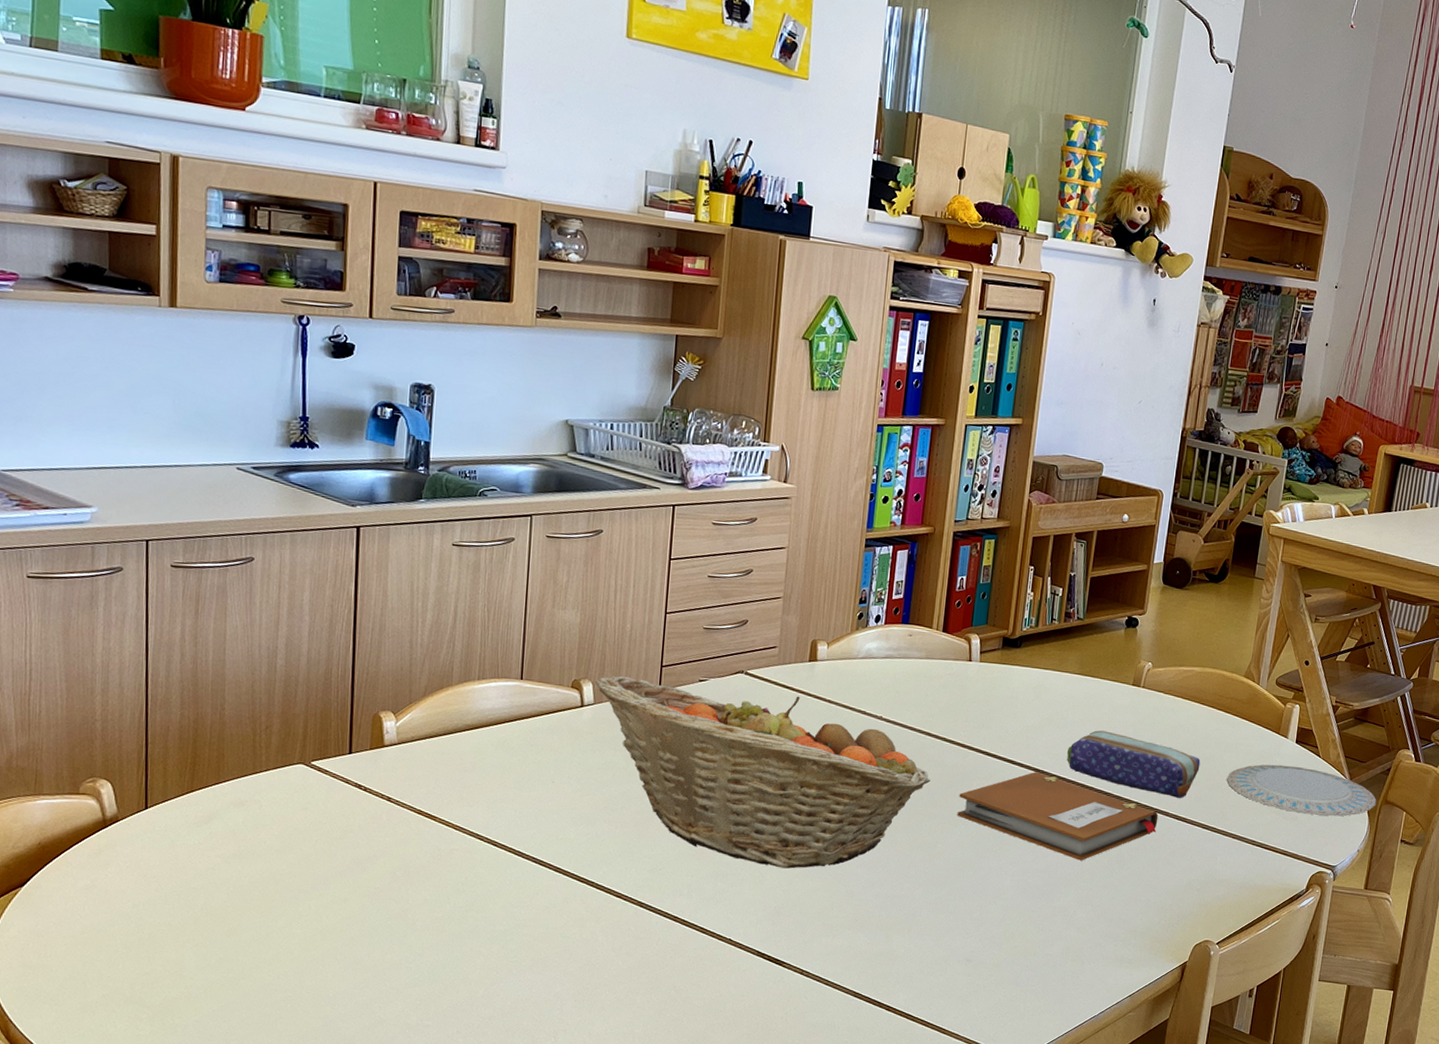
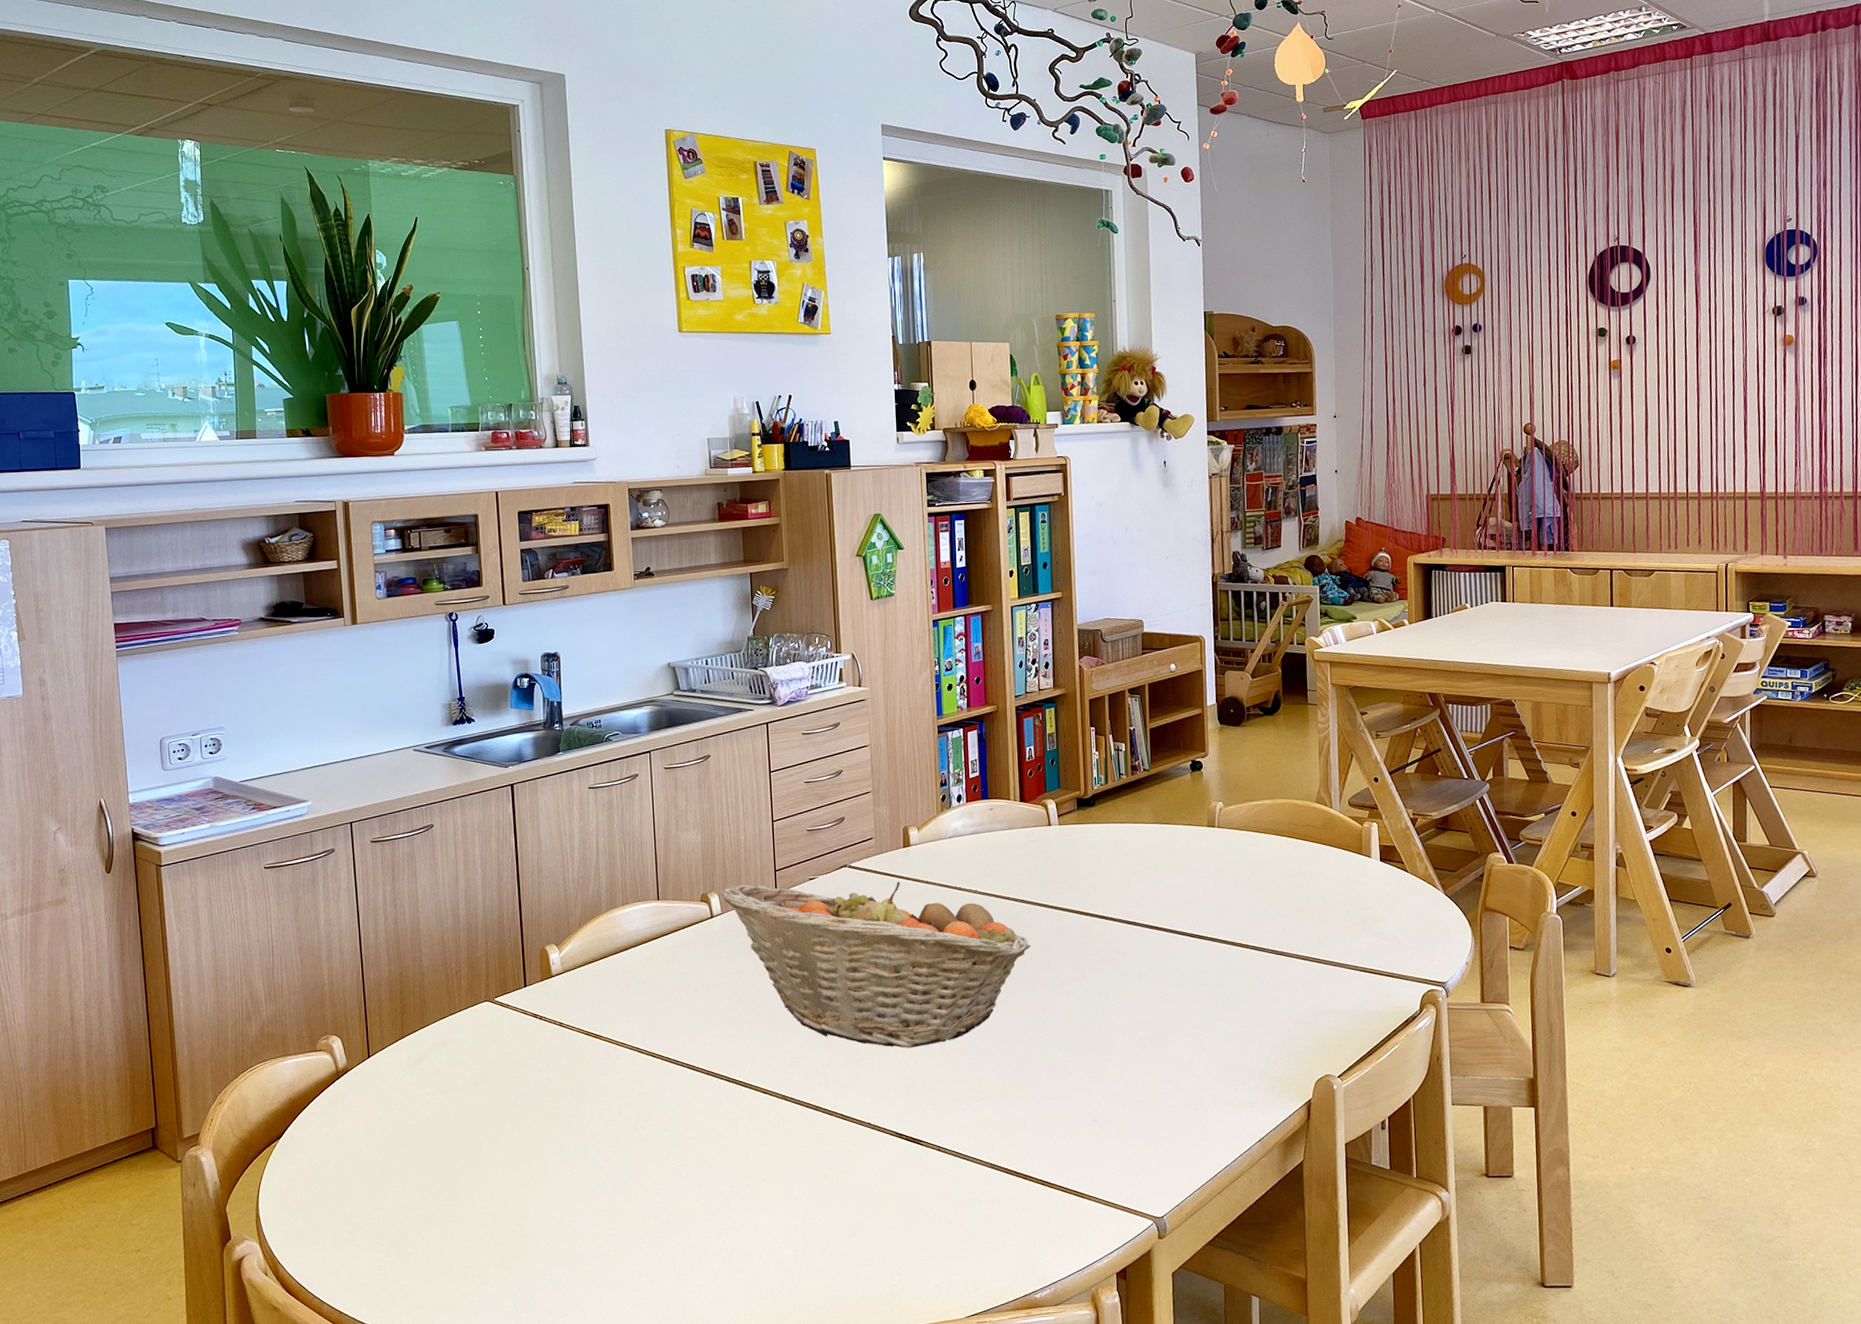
notebook: present [957,772,1159,861] -> none [1059,924,1256,1007]
pencil case: present [1067,730,1201,798] -> none [1156,875,1288,932]
plate: present [1227,764,1377,816] -> none [1317,884,1476,932]

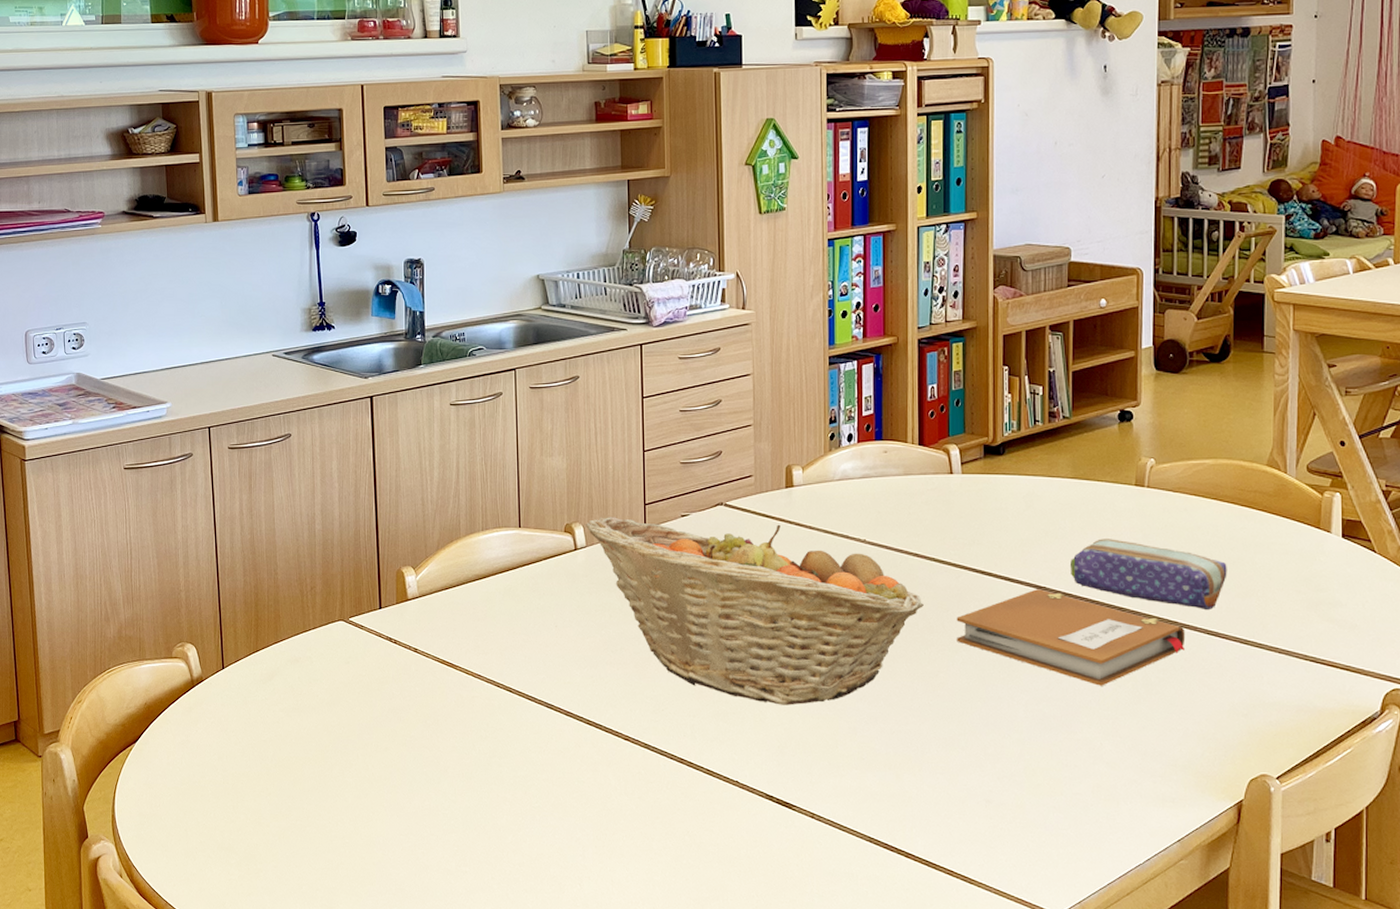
notebook: none [1059,924,1256,1007] -> present [956,589,1186,686]
pencil case: none [1156,875,1288,932] -> present [1070,539,1227,610]

